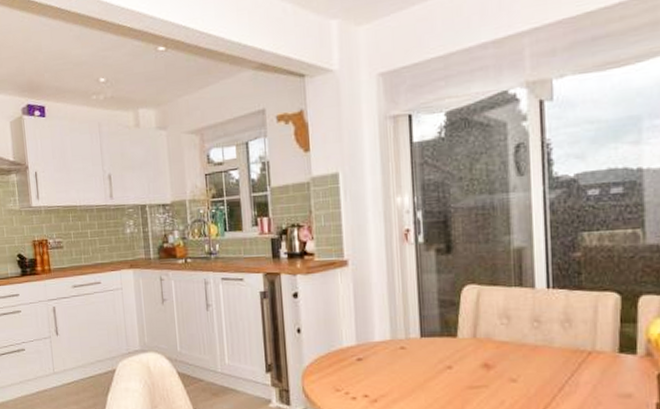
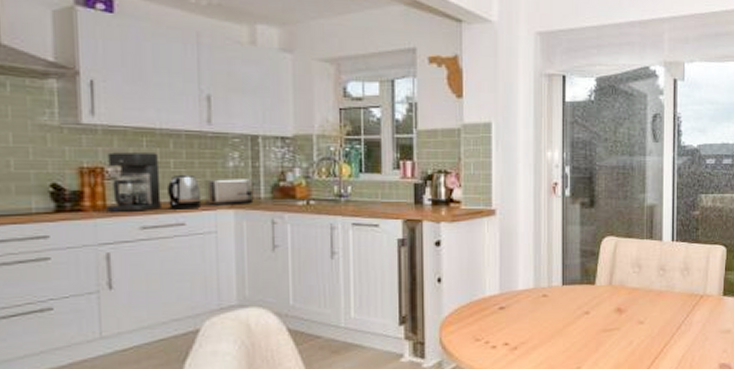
coffee maker: none [49,225,85,274] -> present [106,152,161,212]
kettle: none [87,241,111,271] -> present [166,174,202,210]
toaster: none [110,242,146,267] -> present [203,179,255,206]

